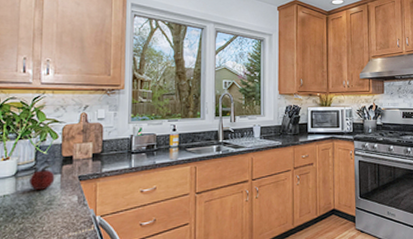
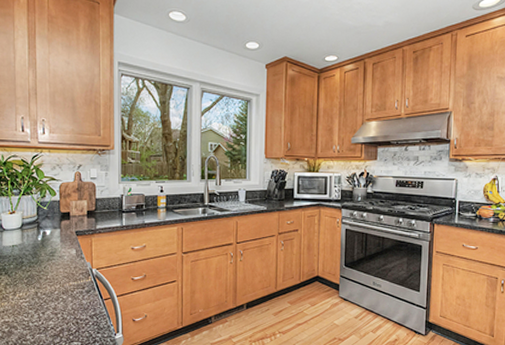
fruit: present [30,165,55,190] -> none [34,220,55,242]

